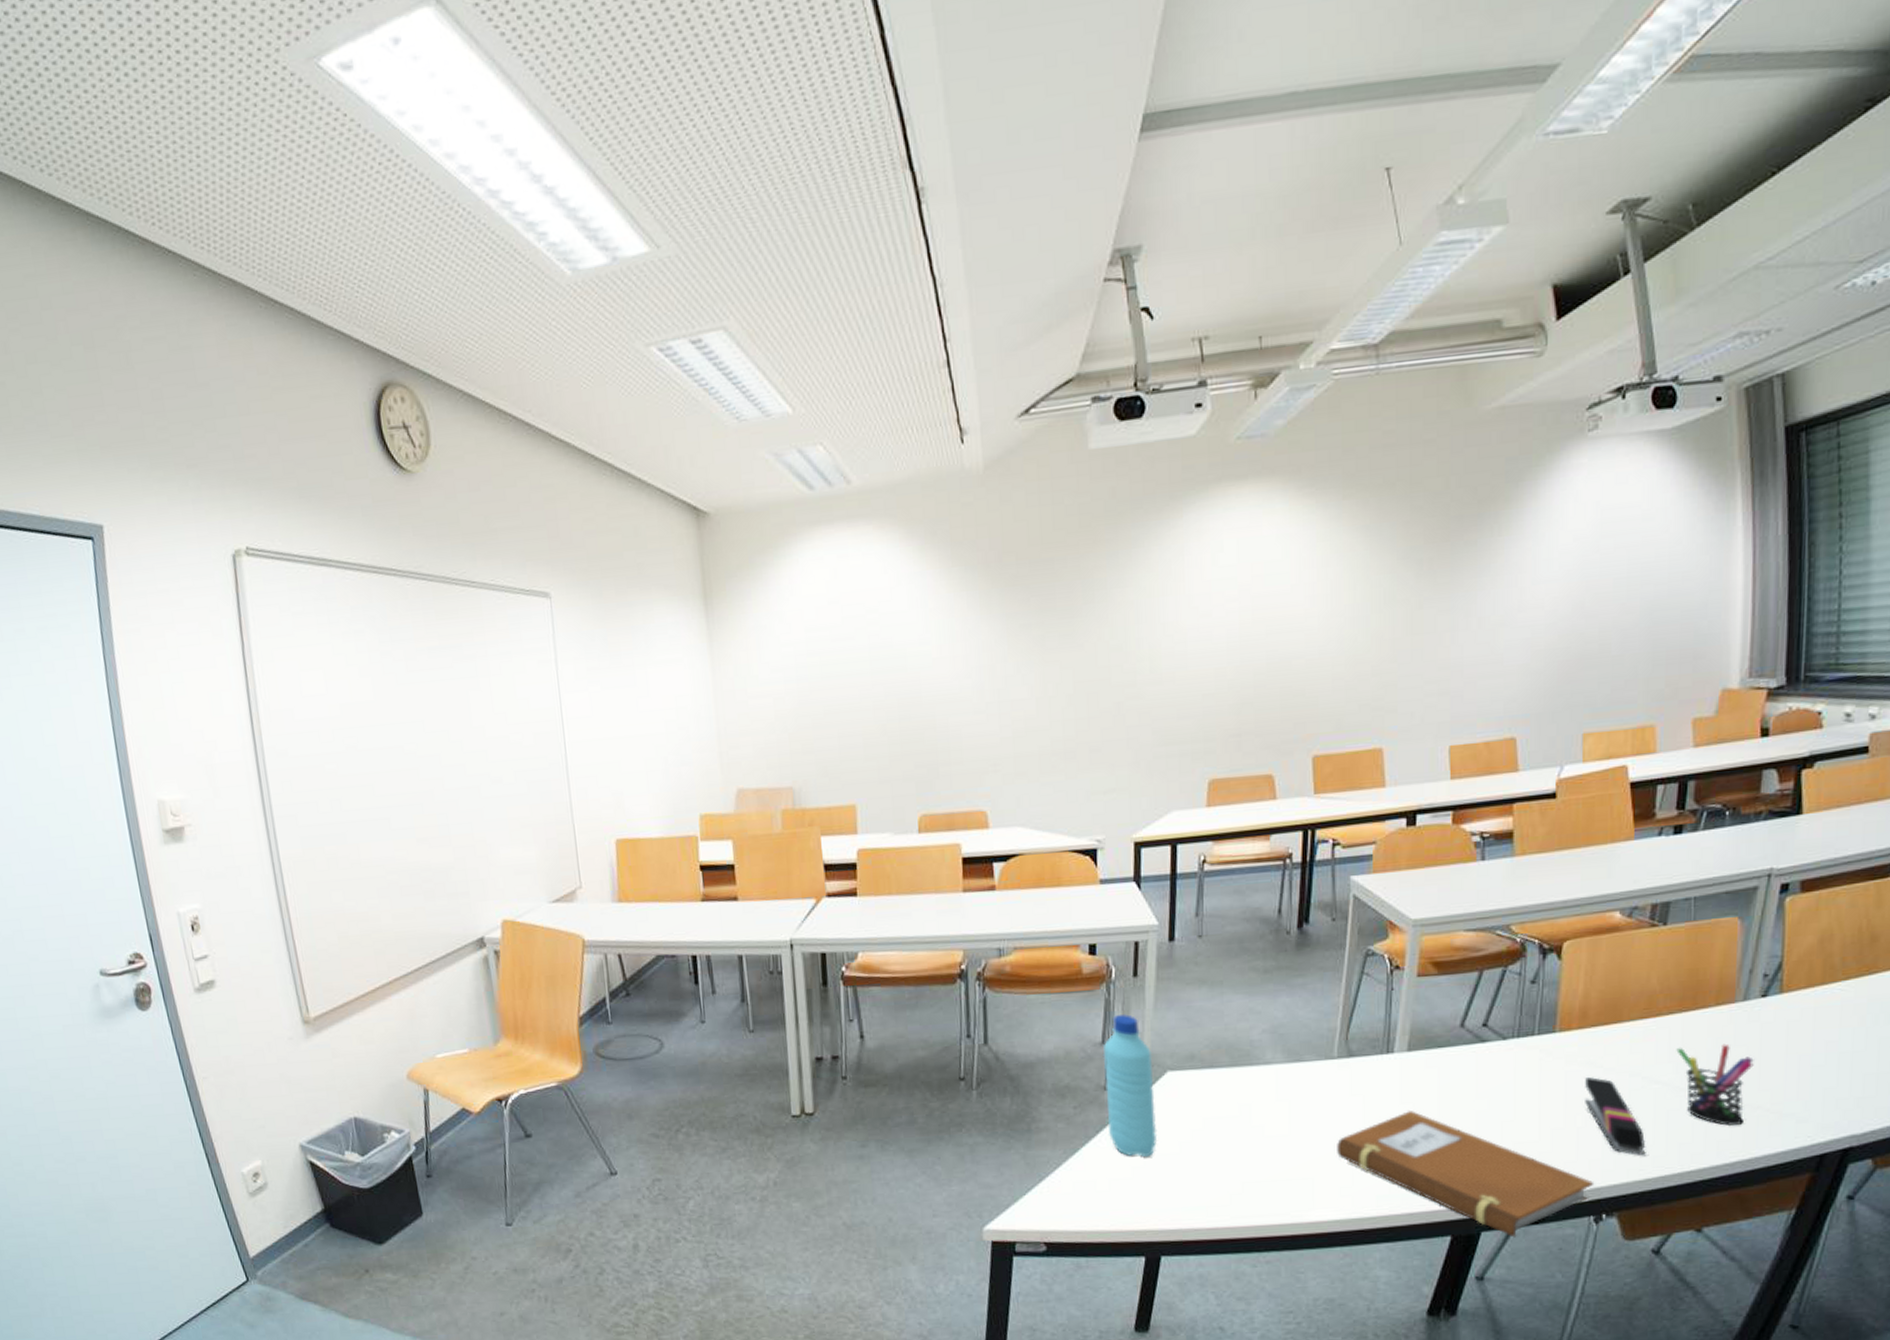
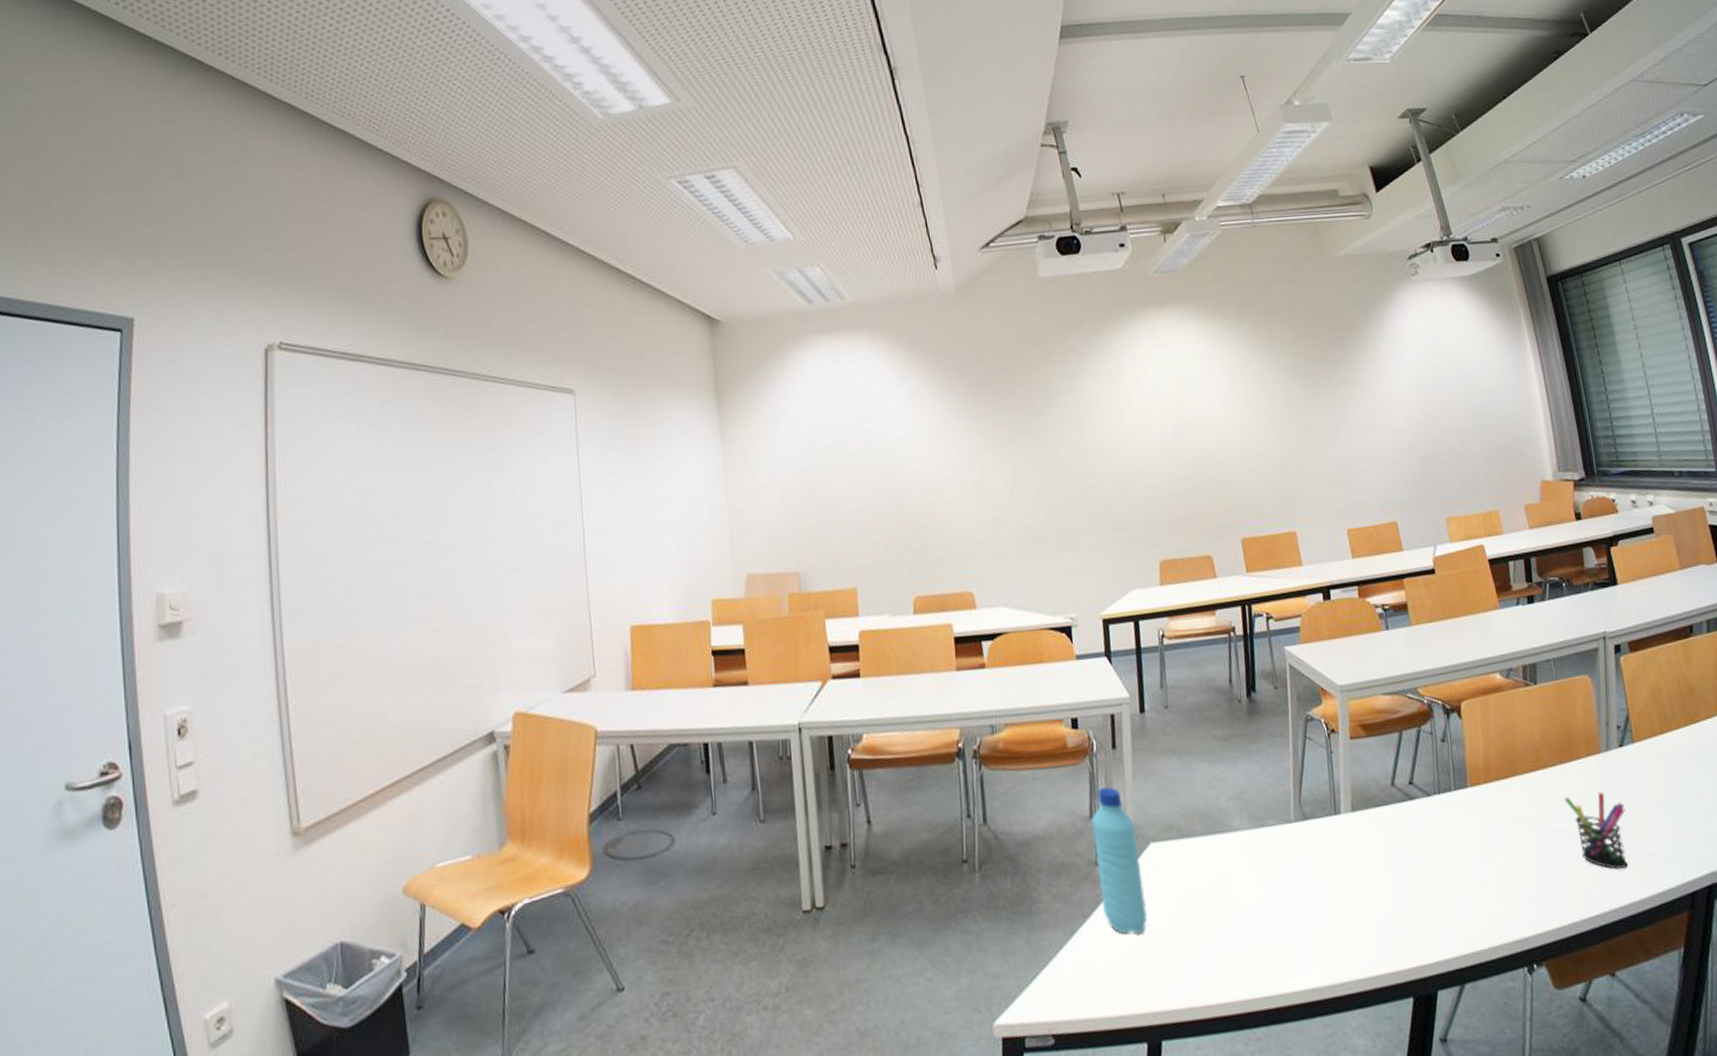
notebook: present [1337,1110,1595,1238] -> none [1304,870,1522,995]
stapler: present [1585,1077,1646,1156] -> none [1498,829,1558,904]

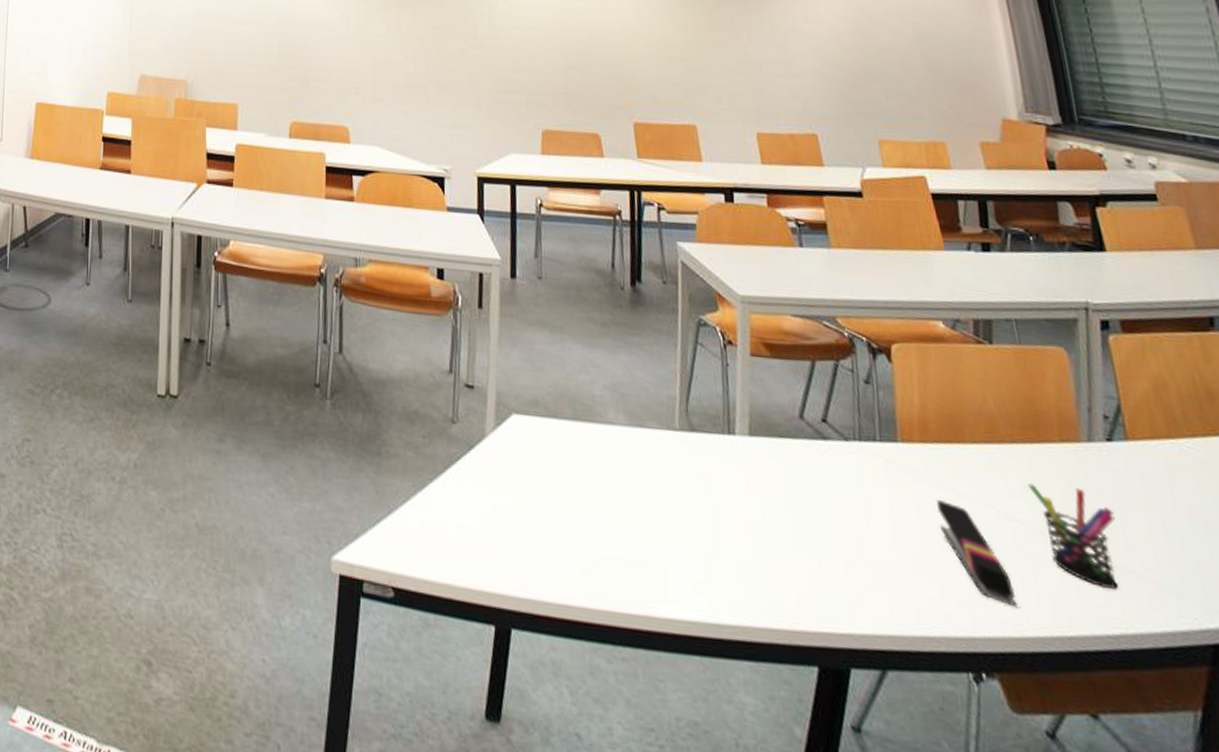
water bottle: present [1091,786,1148,935] -> none [450,344,505,507]
stapler: none [1498,829,1558,904] -> present [937,500,1018,608]

